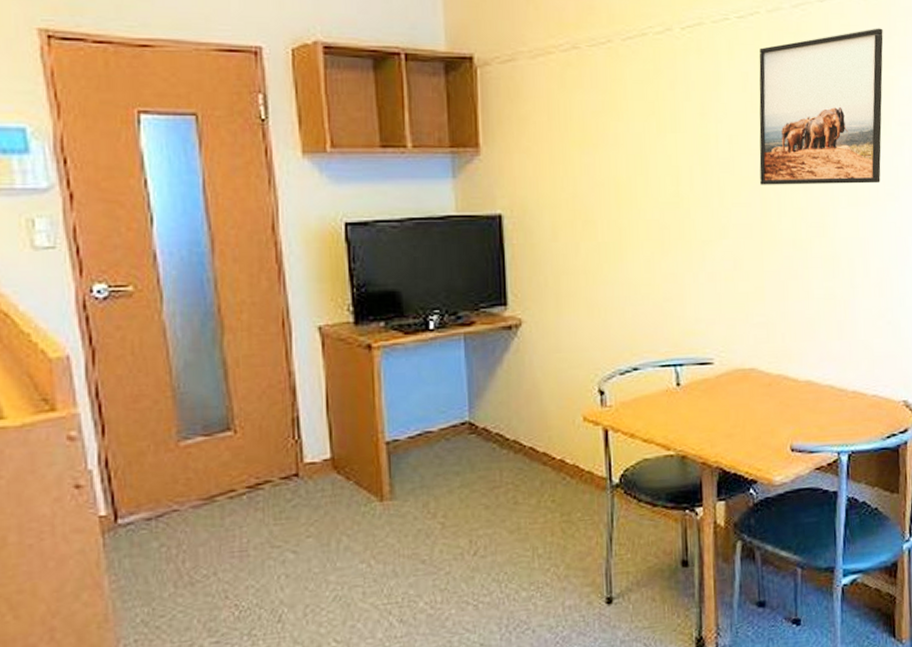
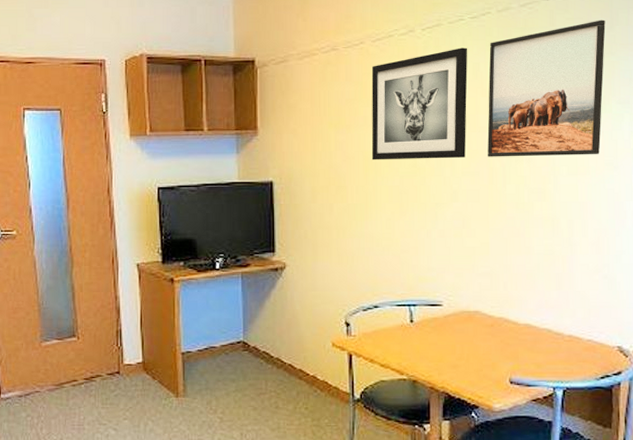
wall art: none [622,53,736,188] -> present [371,47,468,160]

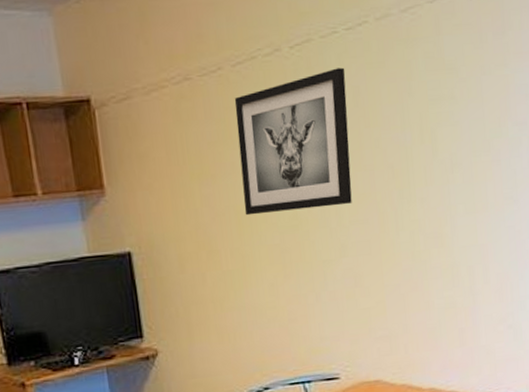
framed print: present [487,20,606,157] -> none [369,24,498,201]

